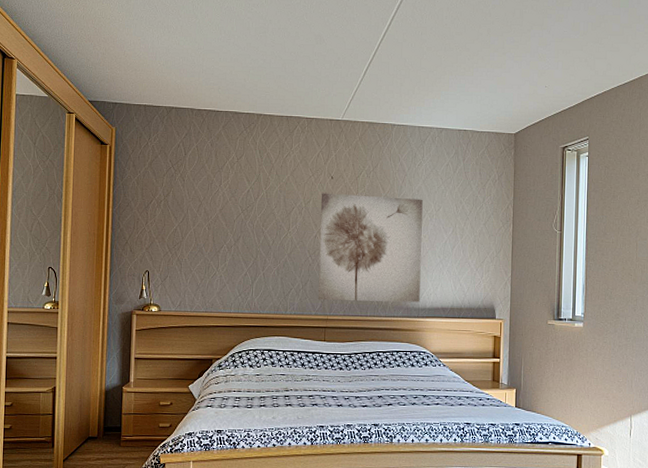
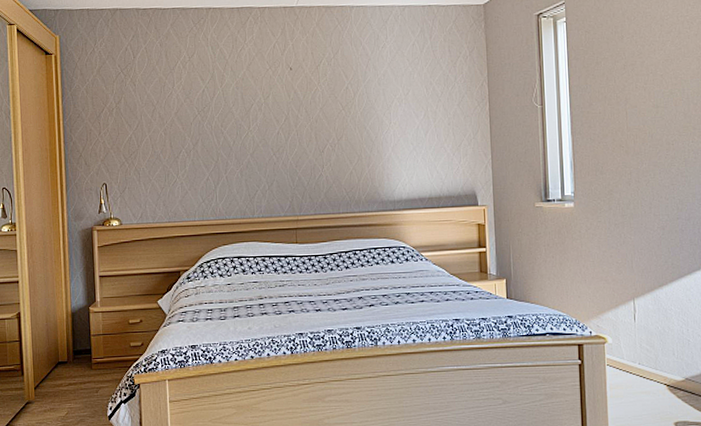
wall art: present [318,193,423,302] -> none [280,83,395,201]

